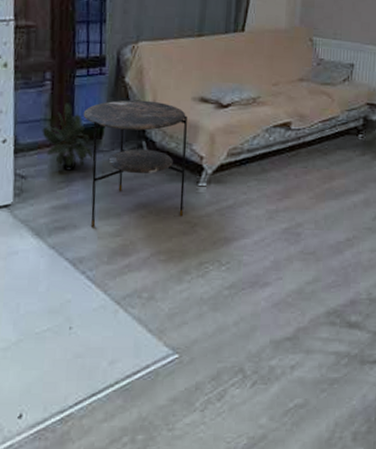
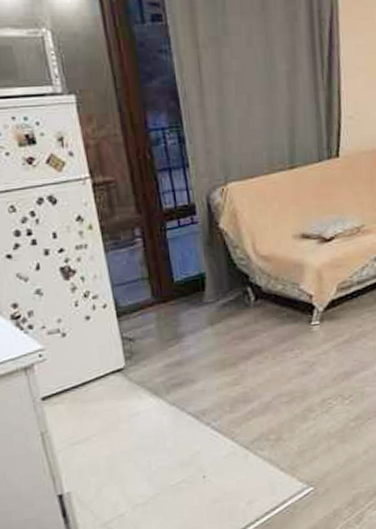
potted plant: present [42,103,95,171] -> none [141,258,201,328]
side table: present [83,99,187,227] -> none [181,244,299,379]

